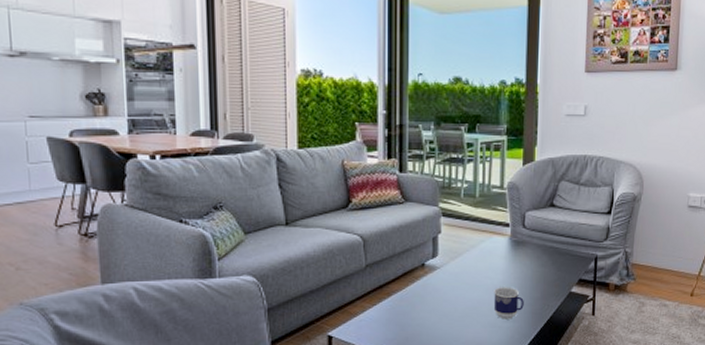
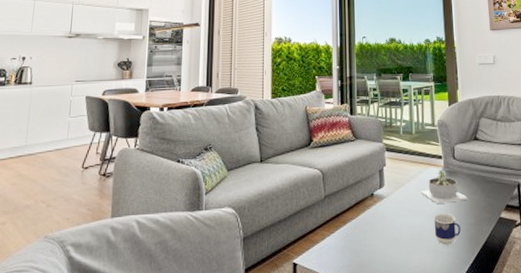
succulent planter: none [480,238,536,277] -> present [420,169,468,205]

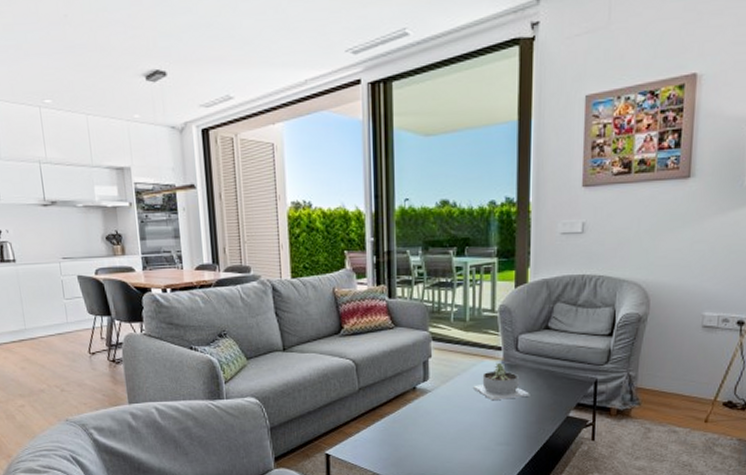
cup: present [433,213,461,245] -> none [486,410,518,443]

